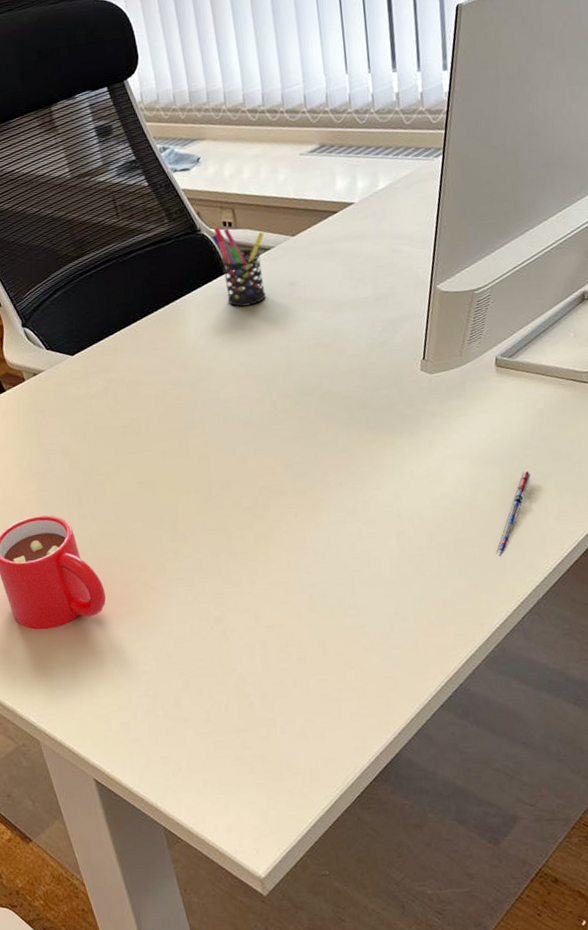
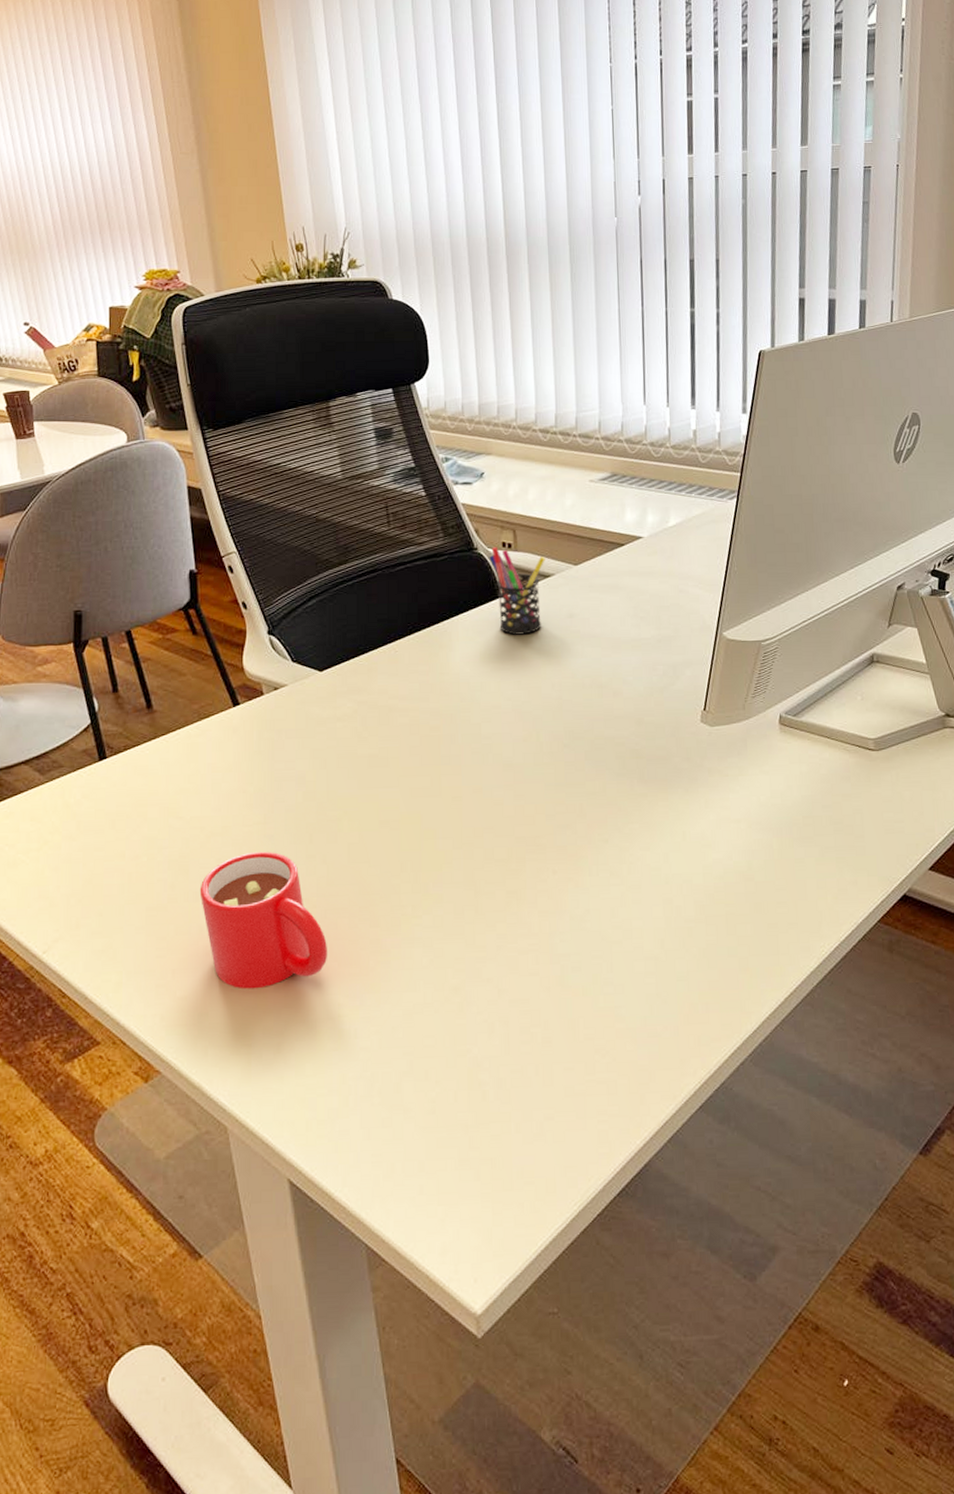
pen: present [496,471,531,556] -> none [769,841,810,935]

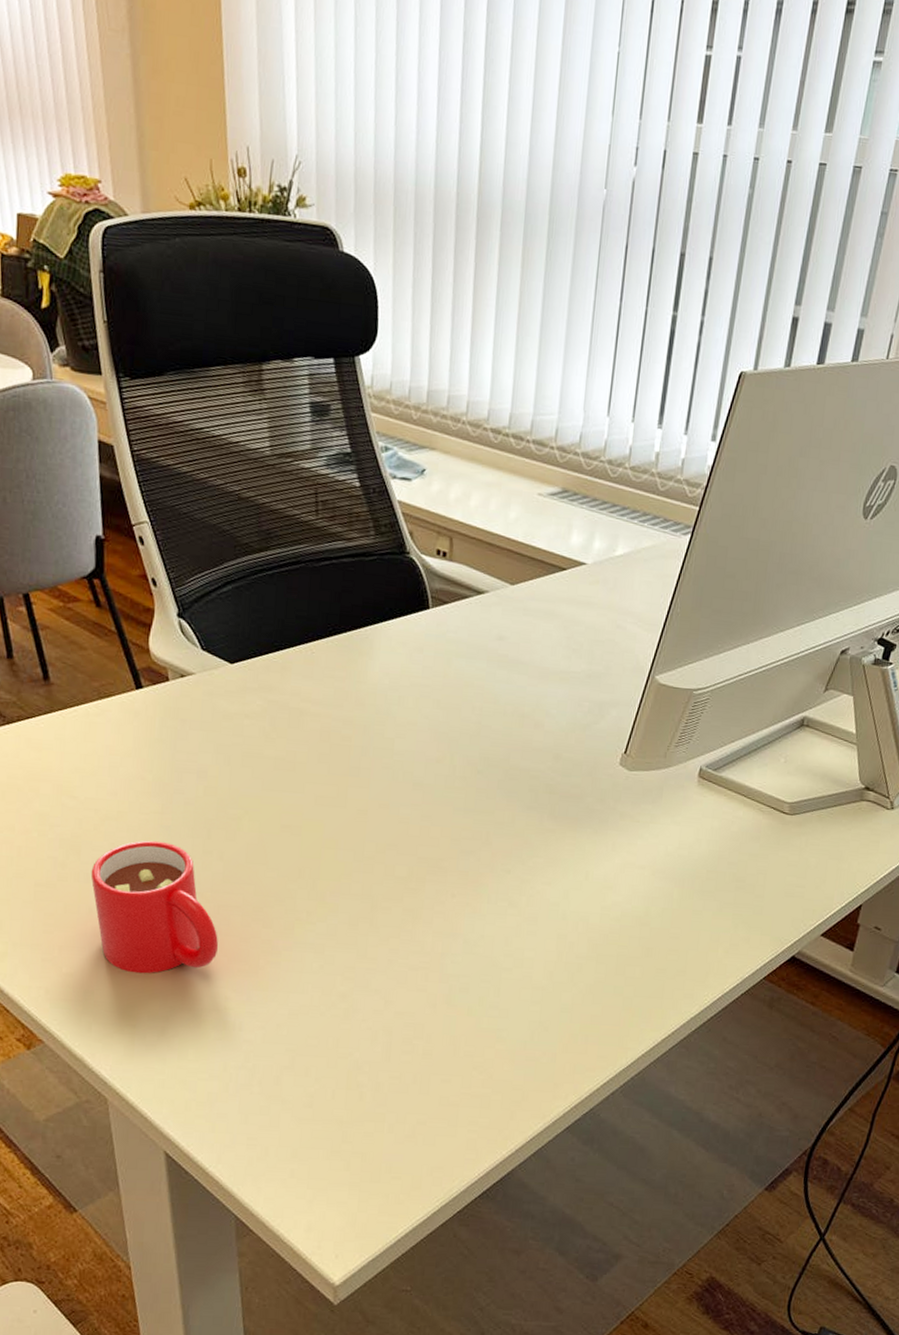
pen holder: present [489,547,545,635] -> none [421,553,481,652]

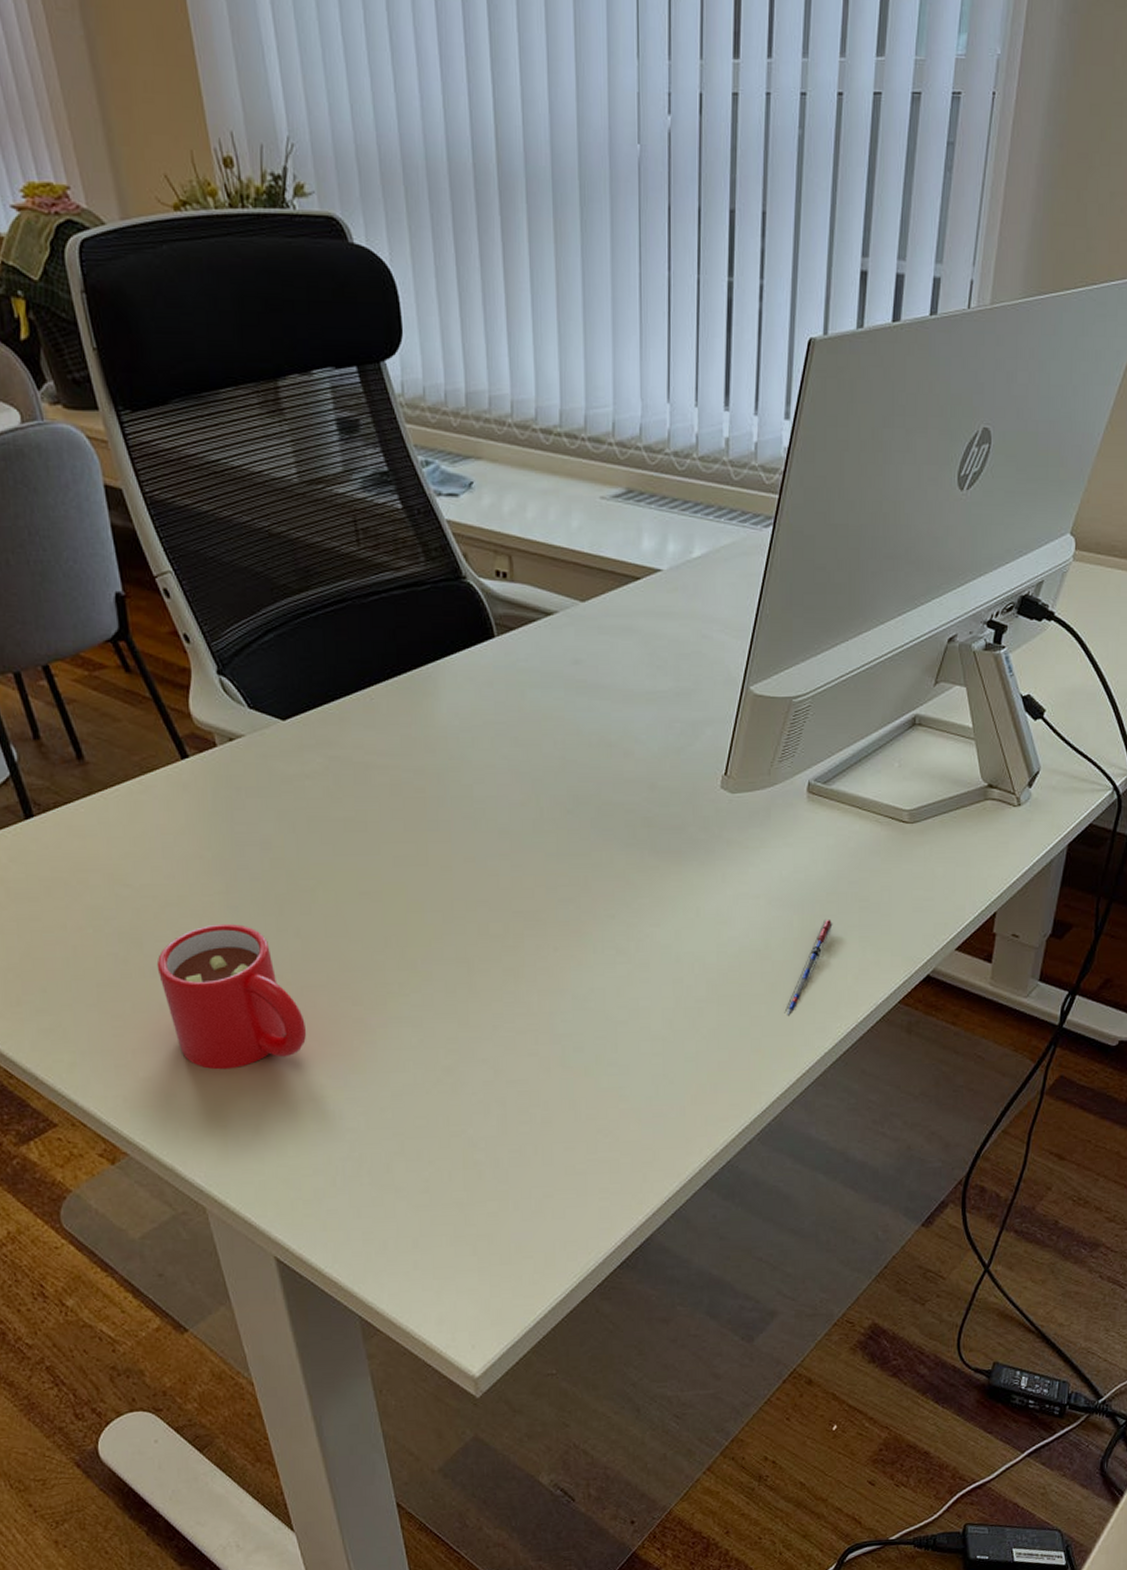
pen: none [657,894,710,980] -> present [784,919,833,1016]

